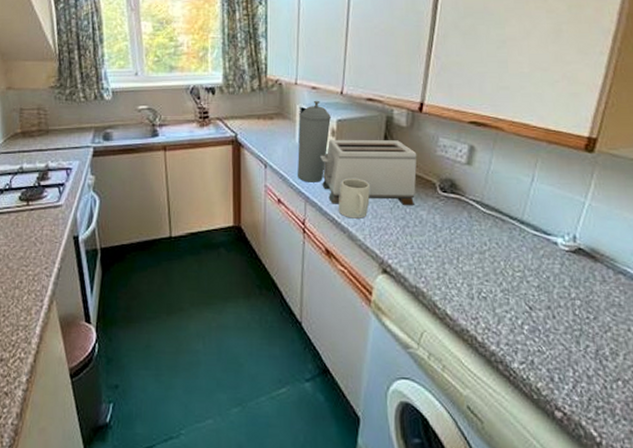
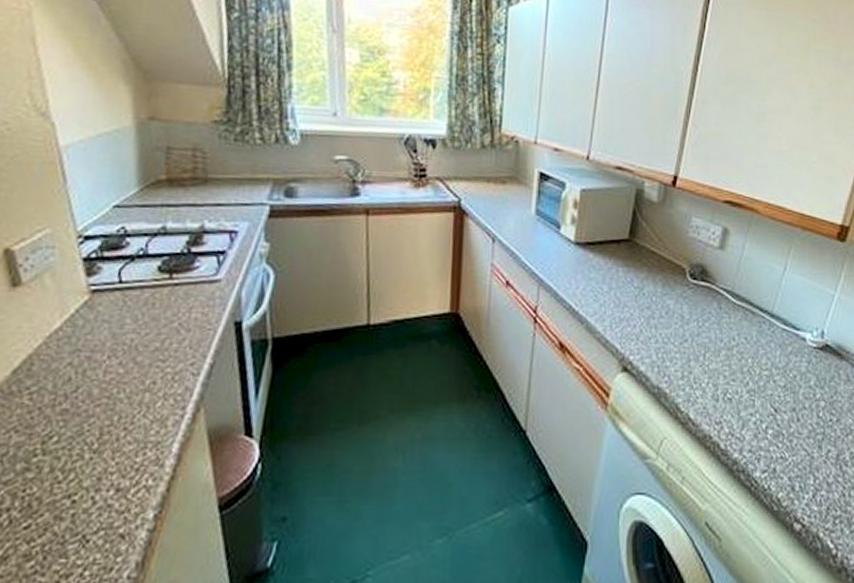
canister: present [298,100,331,182] -> none [531,164,574,263]
toaster: present [320,139,417,205] -> none [559,212,668,293]
mug: present [338,178,370,219] -> none [576,258,613,307]

